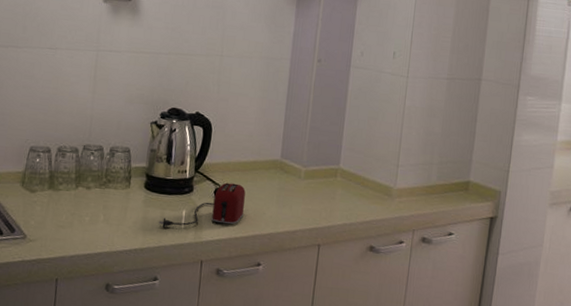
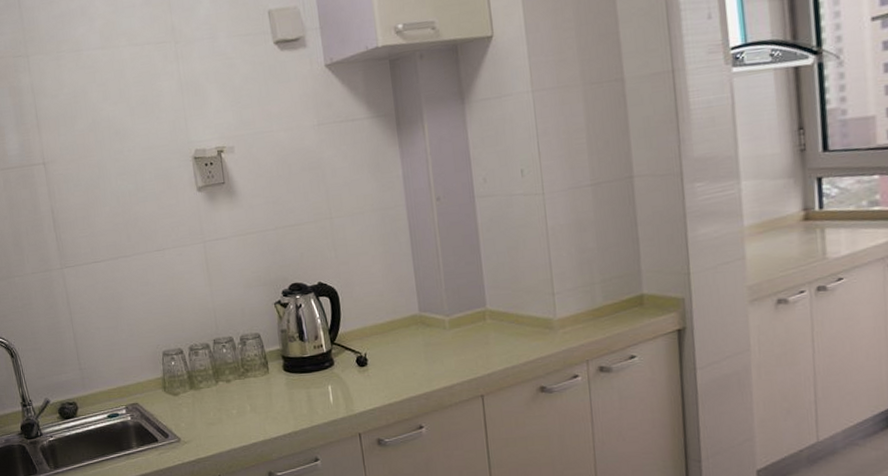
toaster: present [159,182,246,228] -> none [306,347,393,407]

